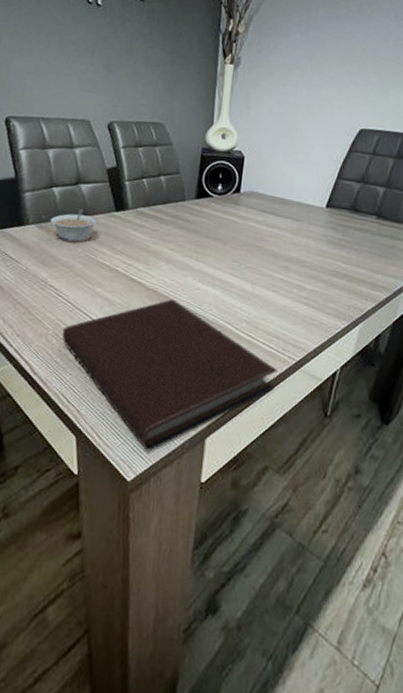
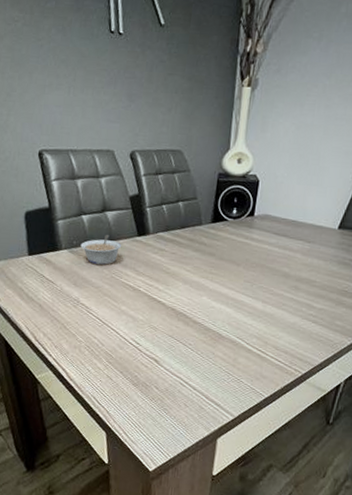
notebook: present [62,299,277,452] -> none [92,316,284,448]

